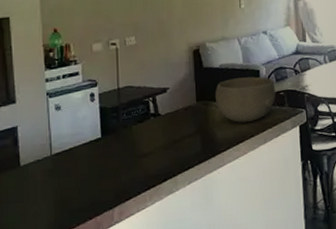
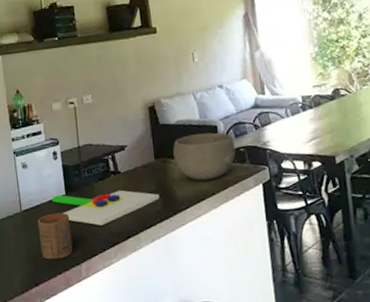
cup: none [69,156,106,205] -> present [37,212,73,260]
chopping board: none [86,132,199,169] -> present [52,190,160,226]

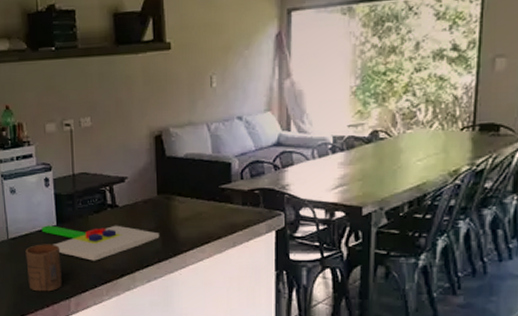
bowl: present [172,133,236,180] -> none [178,170,249,221]

